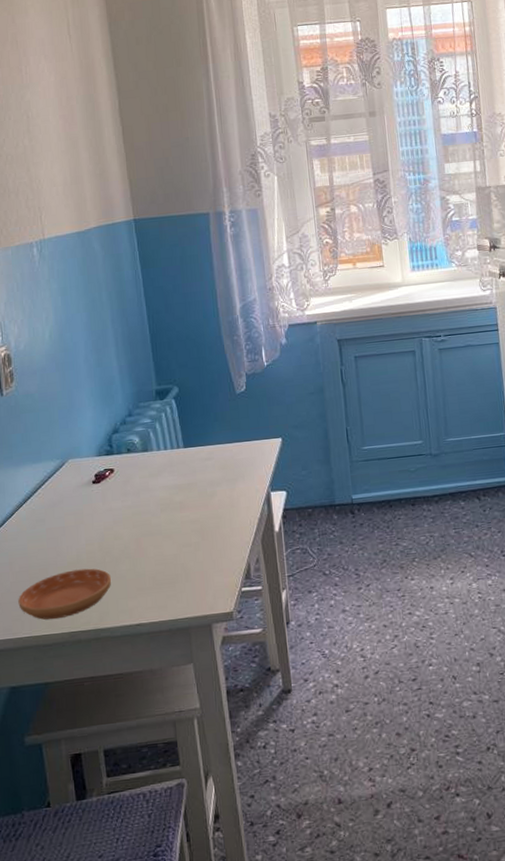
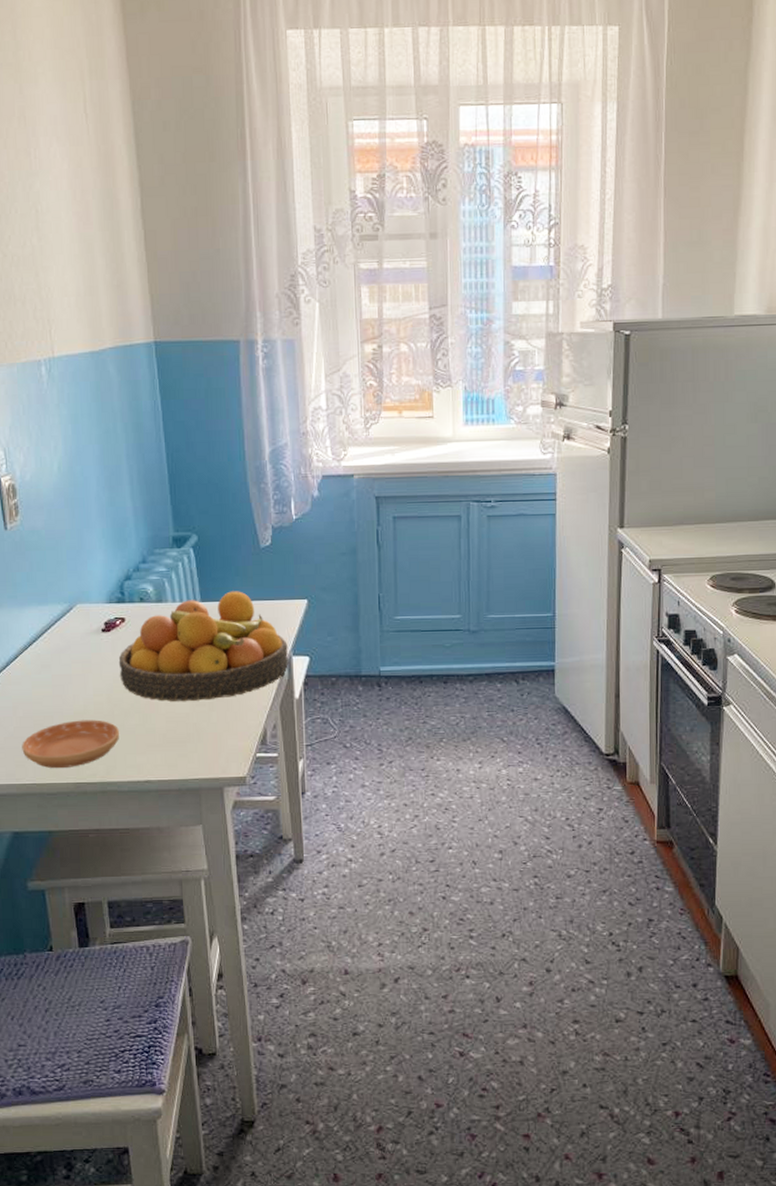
fruit bowl: none [109,435,267,545] -> present [118,591,288,702]

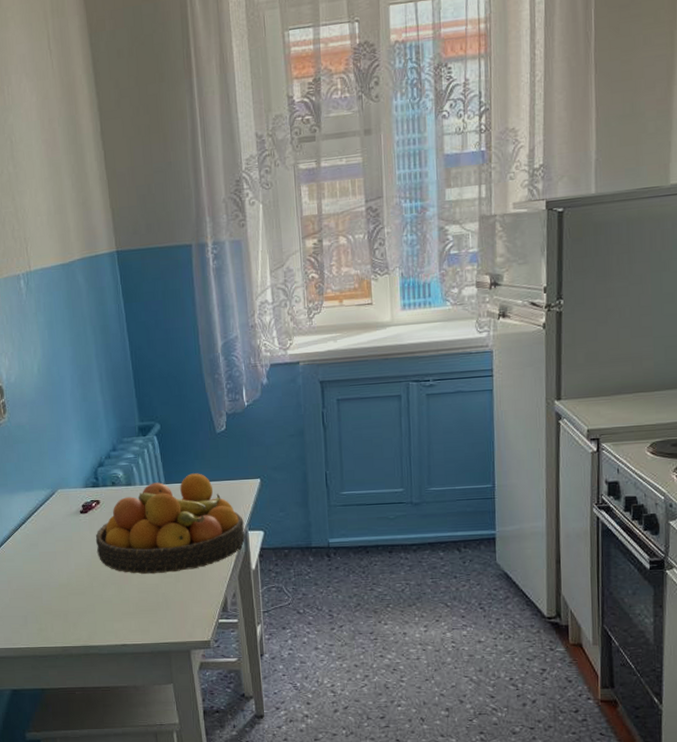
saucer: present [22,720,120,769] -> none [16,591,99,635]

